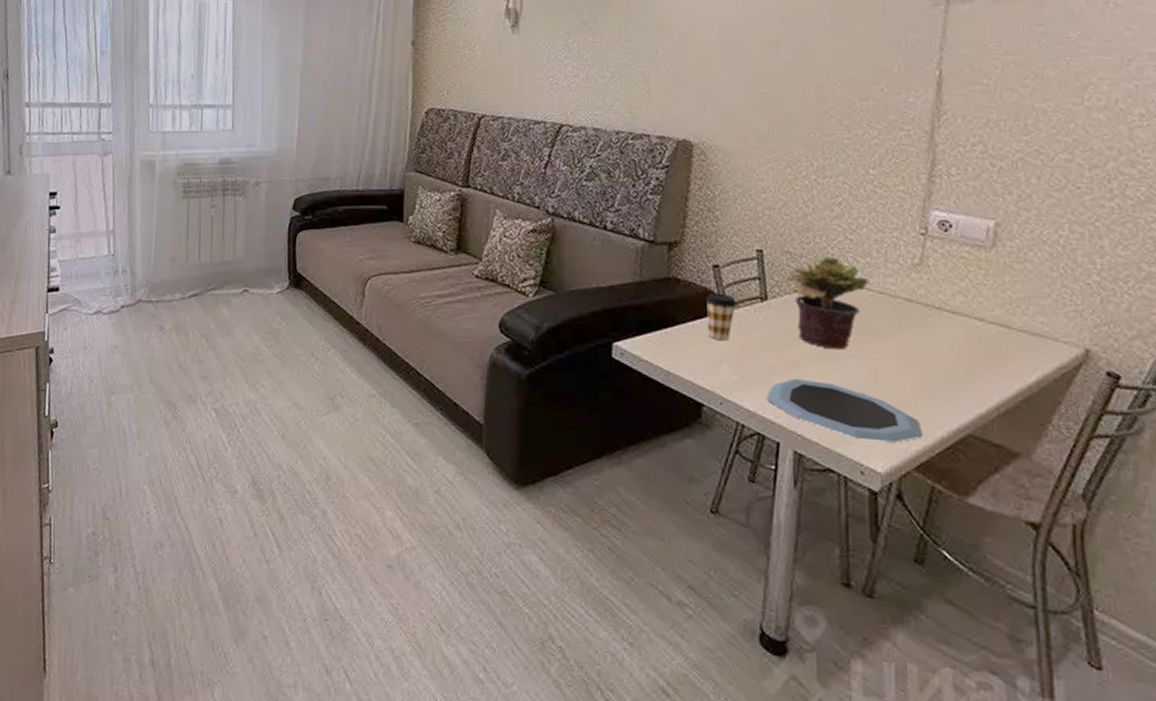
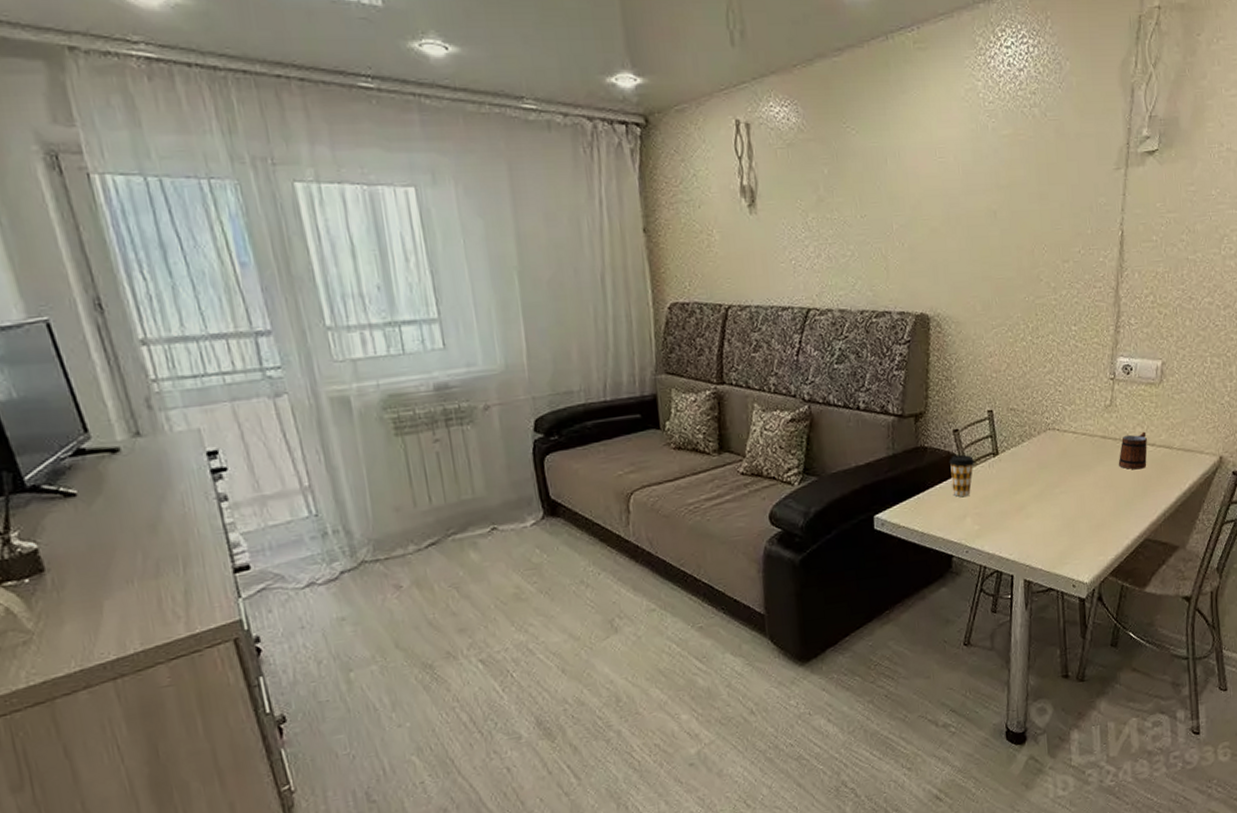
plate: present [765,378,923,443] -> none [1001,517,1115,560]
potted plant: present [788,255,870,350] -> none [1013,407,1075,489]
mug: none [929,301,973,347] -> present [1118,431,1147,470]

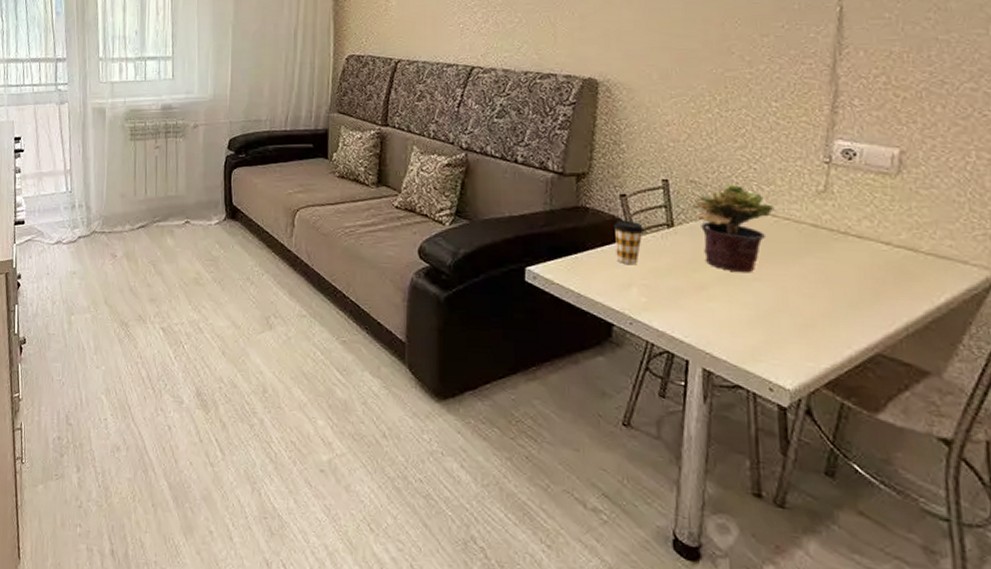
potted plant: none [1013,407,1075,489] -> present [693,184,775,273]
mug: present [1118,431,1147,470] -> none [835,226,879,270]

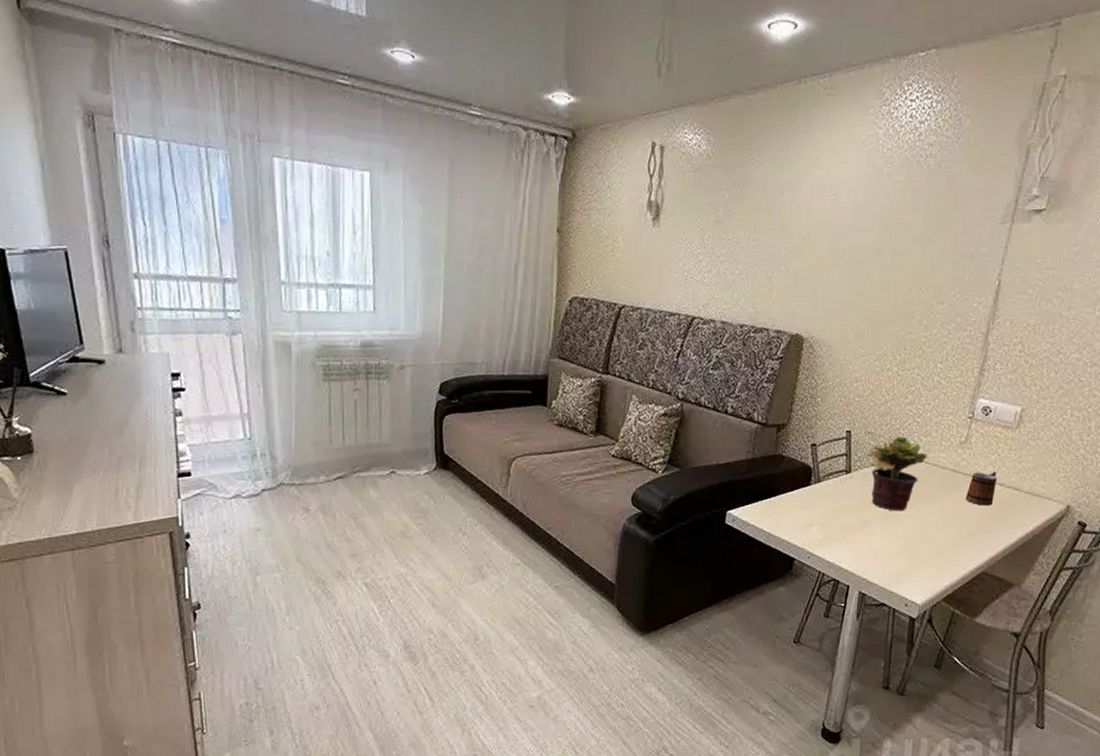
coffee cup: present [613,220,645,264] -> none [803,467,828,506]
mug: none [835,226,879,270] -> present [965,471,997,506]

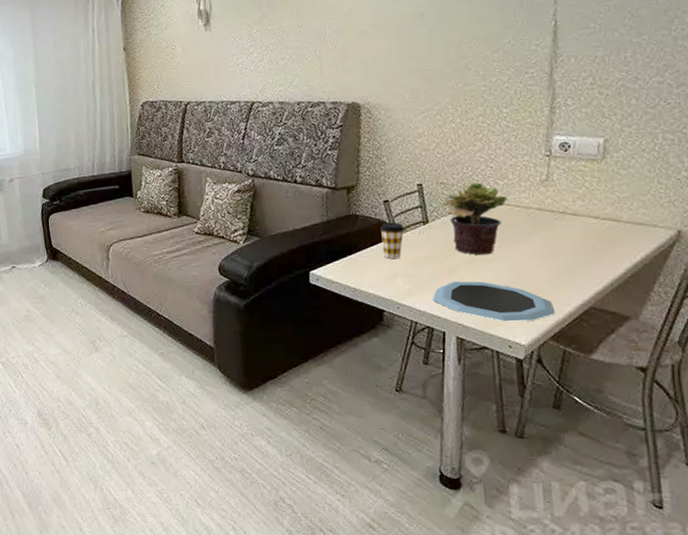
coffee cup: none [803,467,828,506] -> present [379,222,405,259]
plate: none [842,535,952,581] -> present [432,281,555,322]
mug: present [965,471,997,506] -> none [556,204,590,241]

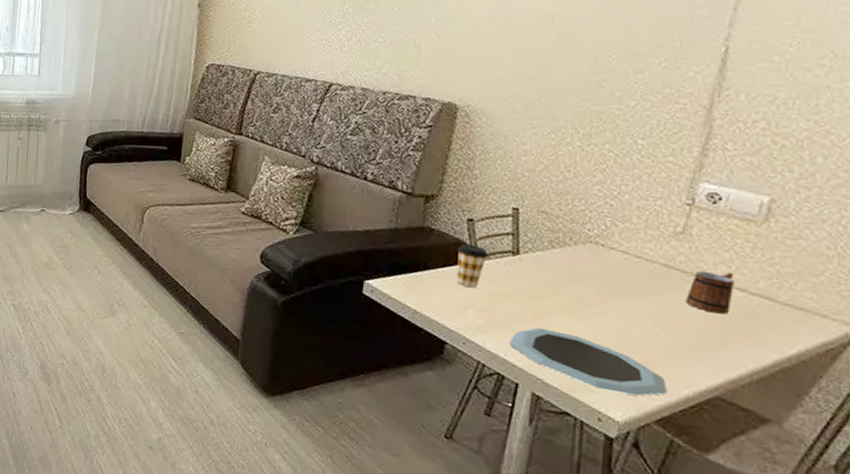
potted plant: present [443,182,508,255] -> none [542,217,627,307]
mug: none [556,204,590,241] -> present [685,271,734,315]

